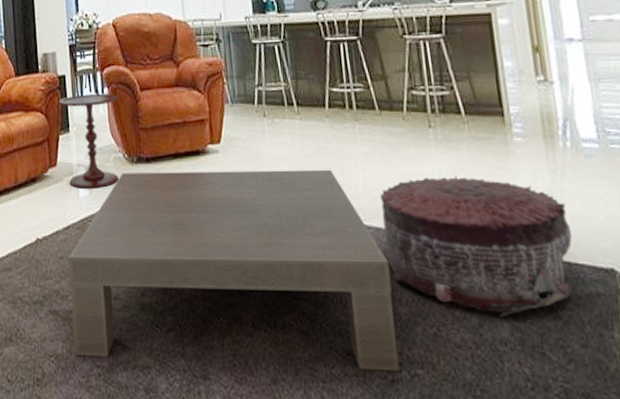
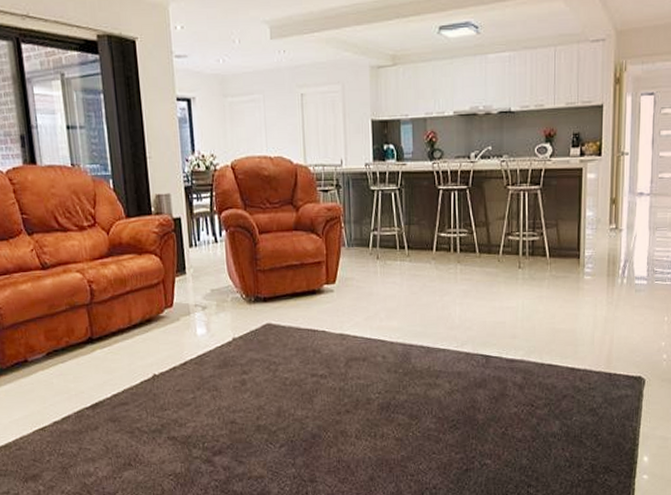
side table: present [58,93,119,188] -> none [174,236,237,327]
coffee table: present [68,169,400,372] -> none [185,305,473,473]
pouf: present [379,175,573,317] -> none [471,308,616,417]

